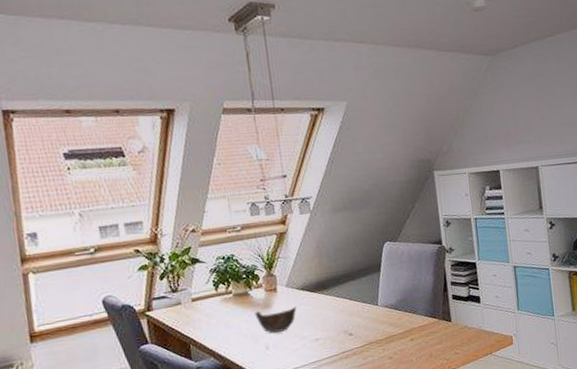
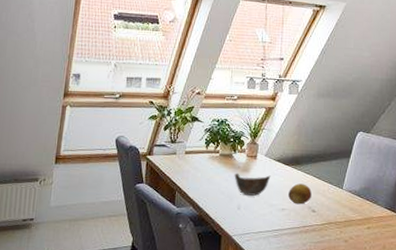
fruit: none [319,308,346,331] -> present [288,183,312,205]

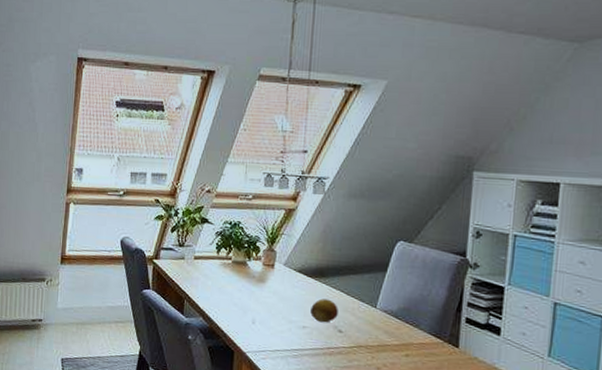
bowl: present [234,173,271,196] -> none [248,283,291,310]

